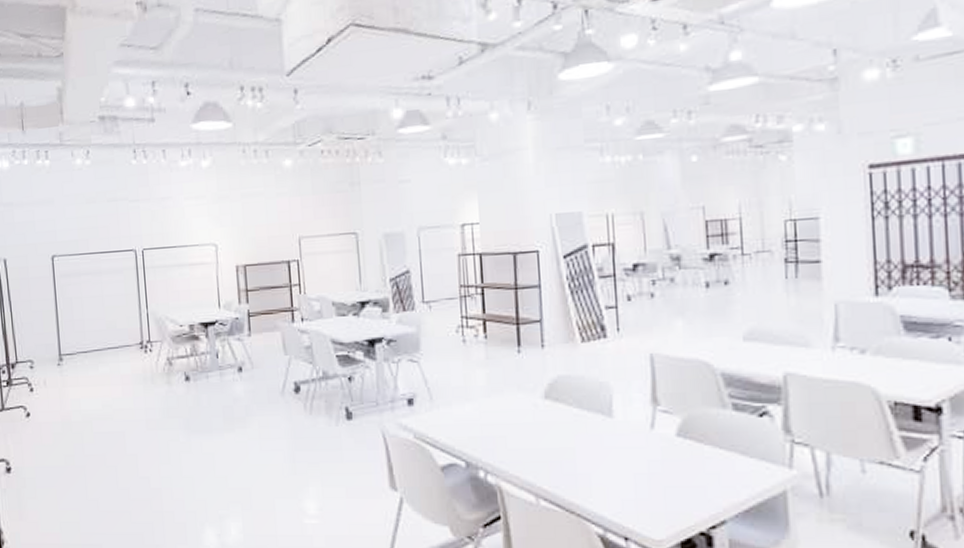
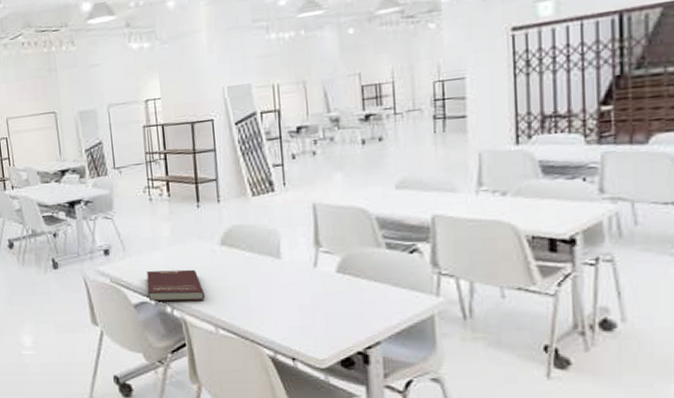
book: none [457,426,525,464] -> present [147,269,206,302]

